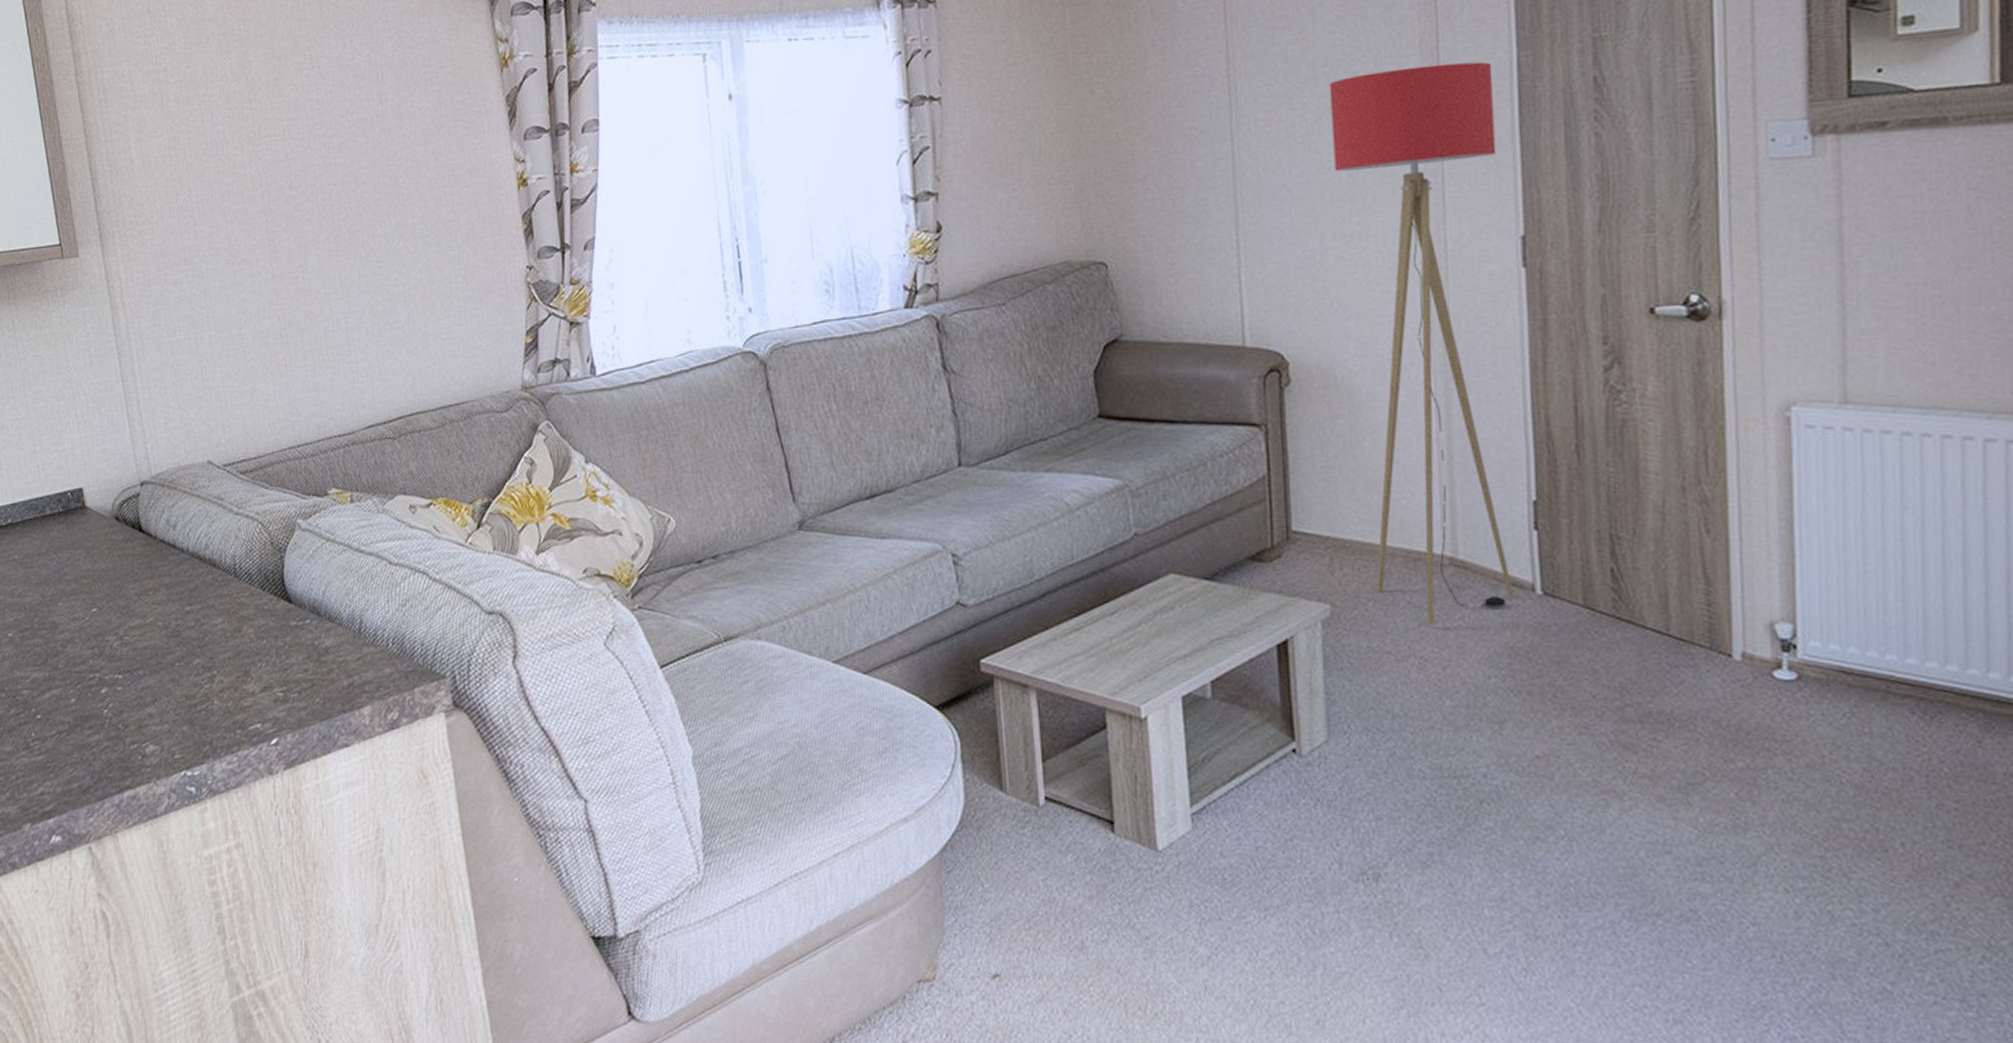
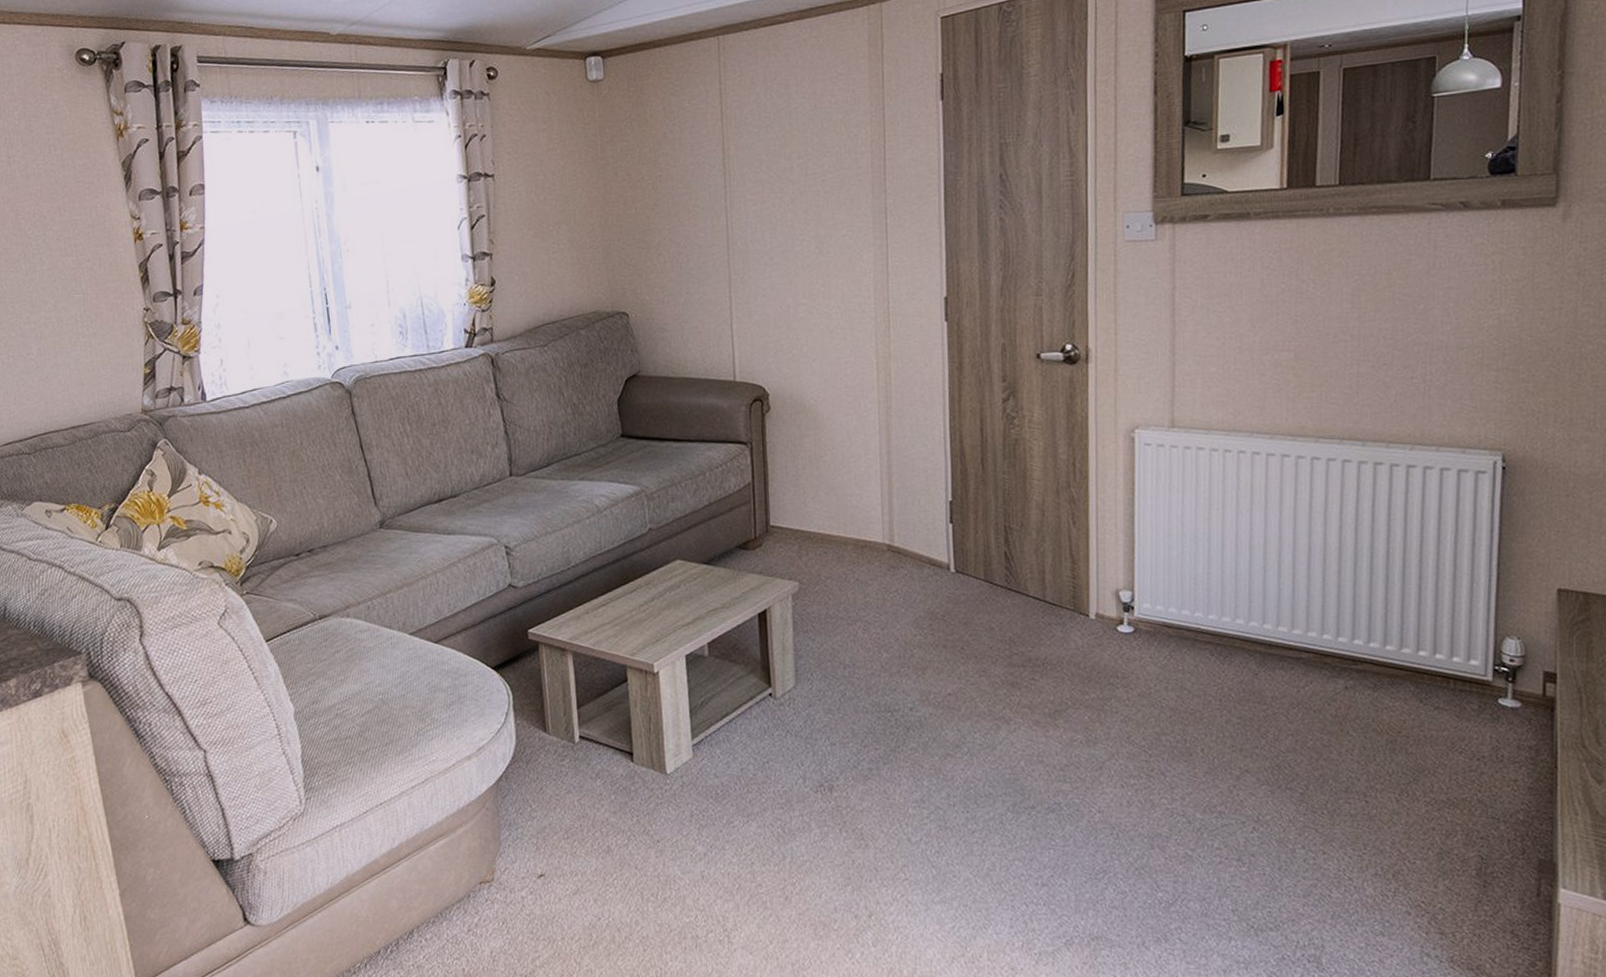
floor lamp: present [1329,61,1514,624] -> none [802,159,934,595]

